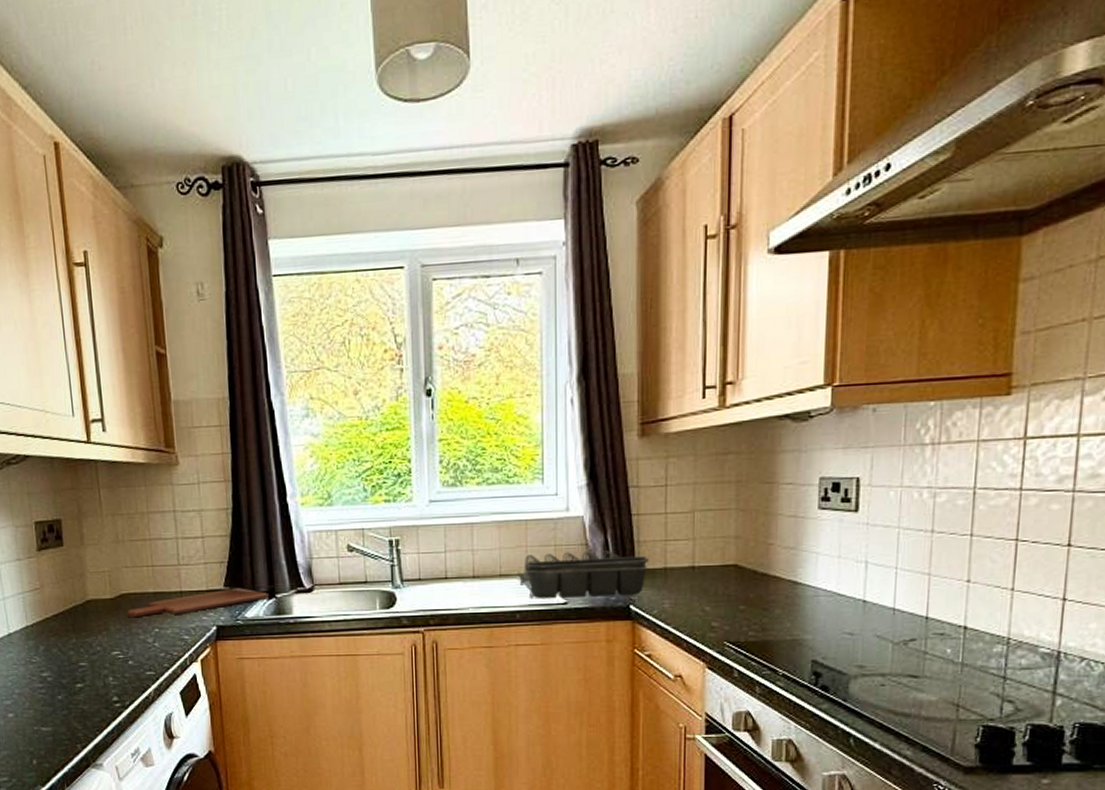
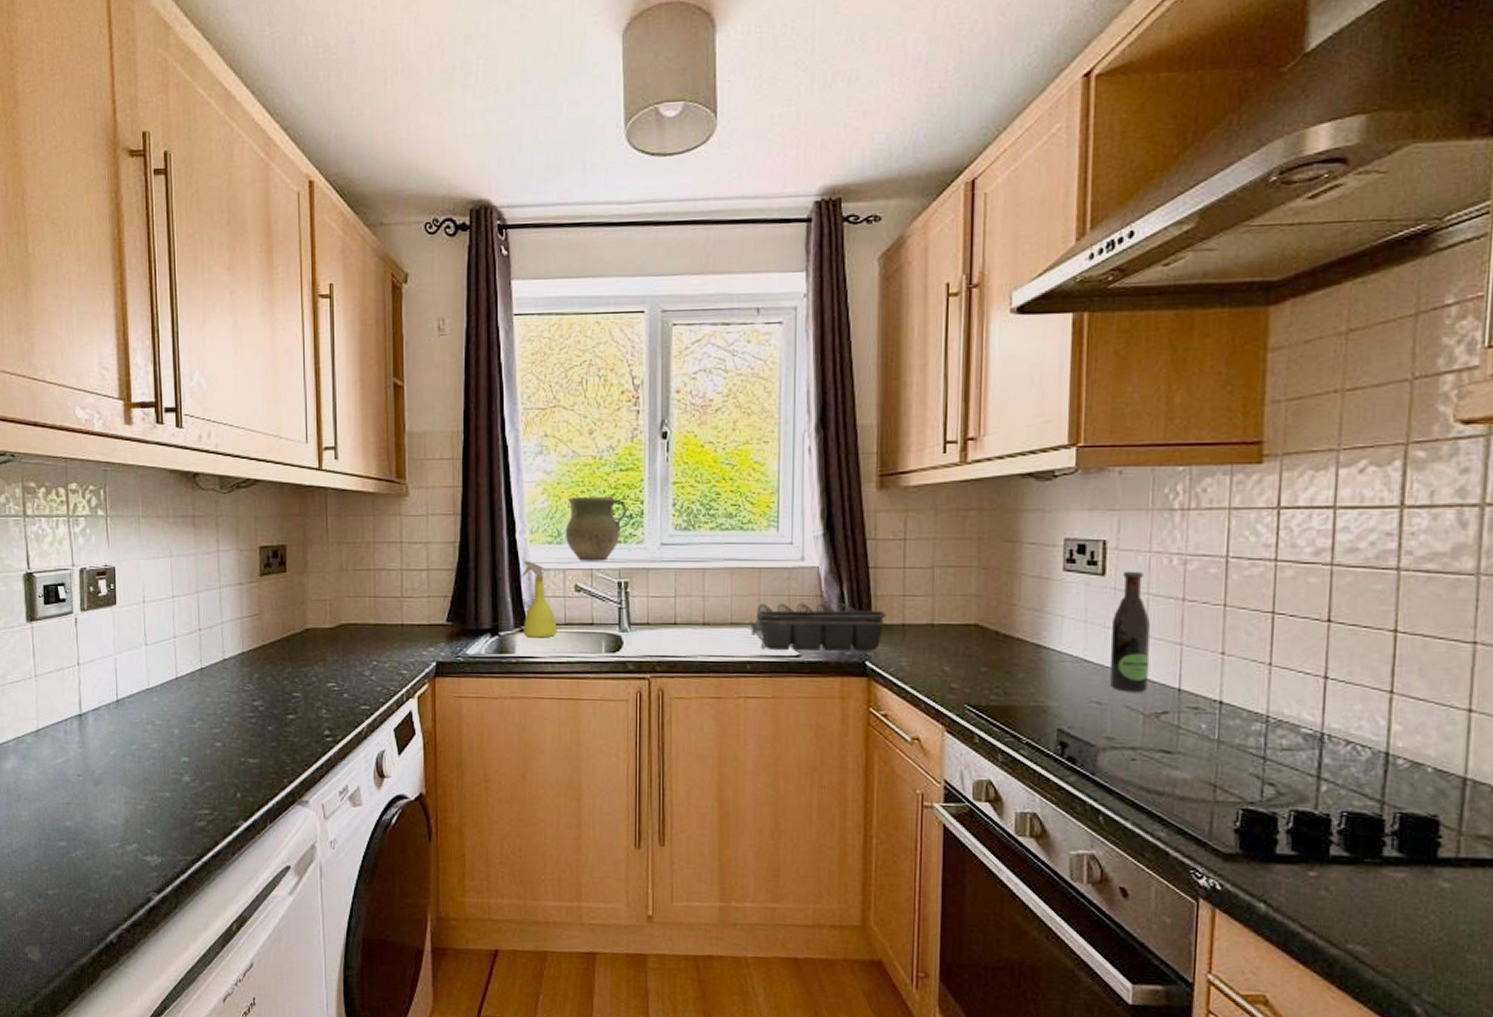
cutting board: present [126,588,270,618] -> none [345,623,493,649]
spray bottle: none [294,523,332,598] -> present [521,561,557,638]
ceramic jug: none [335,456,395,522] -> present [565,496,627,561]
bottle: none [860,506,902,623] -> present [1108,571,1151,693]

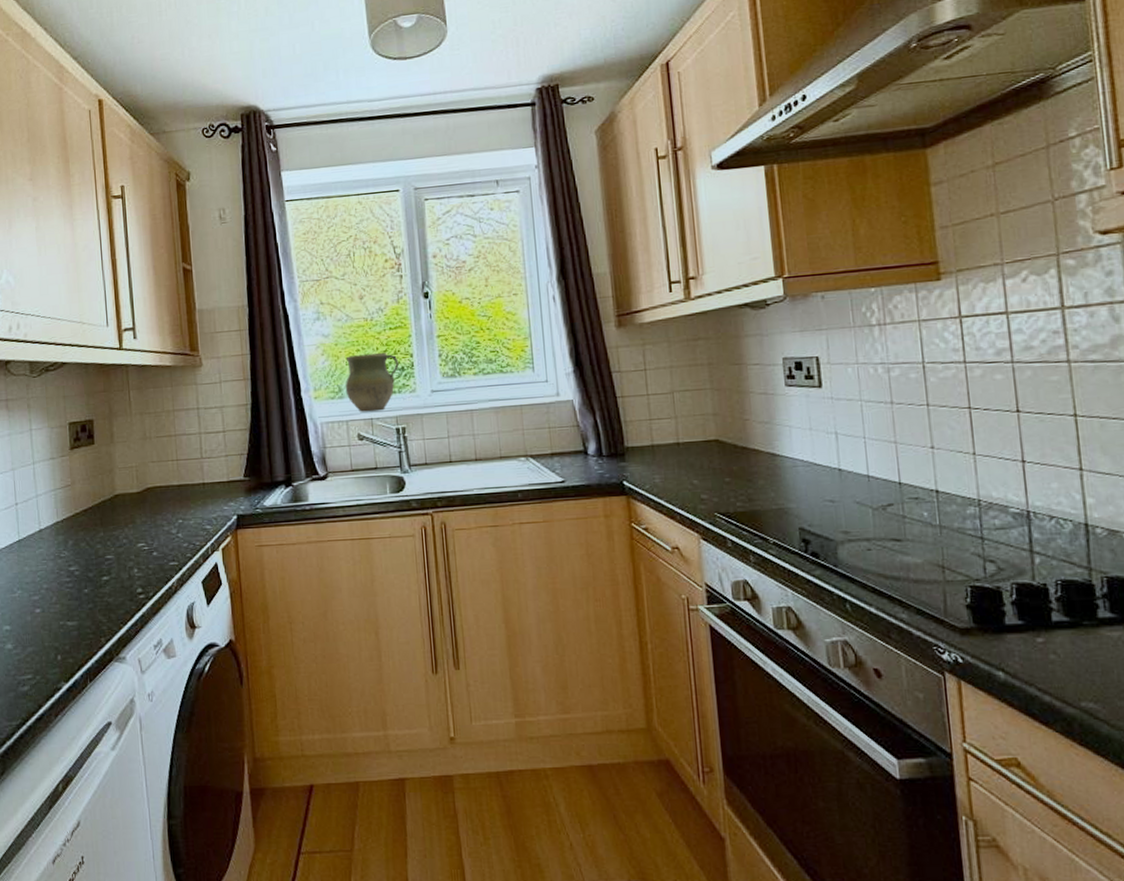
spray bottle: present [521,561,557,638] -> none [309,416,345,486]
dish rack: present [749,602,886,652] -> none [516,431,636,479]
bottle: present [1108,571,1151,693] -> none [833,381,873,490]

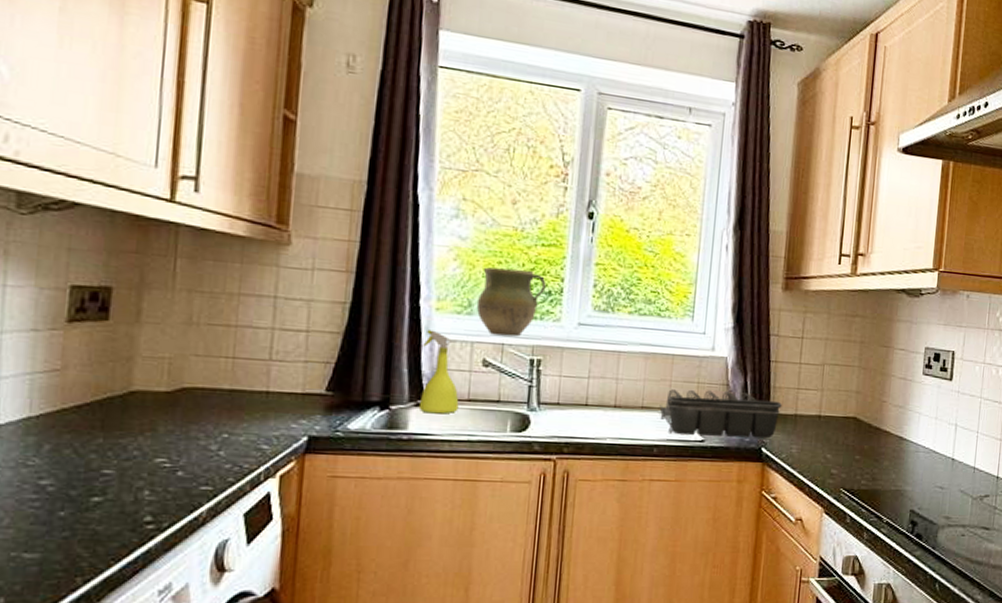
spray bottle: none [309,416,345,486] -> present [418,329,459,414]
dish rack: none [516,431,636,479] -> present [659,389,782,439]

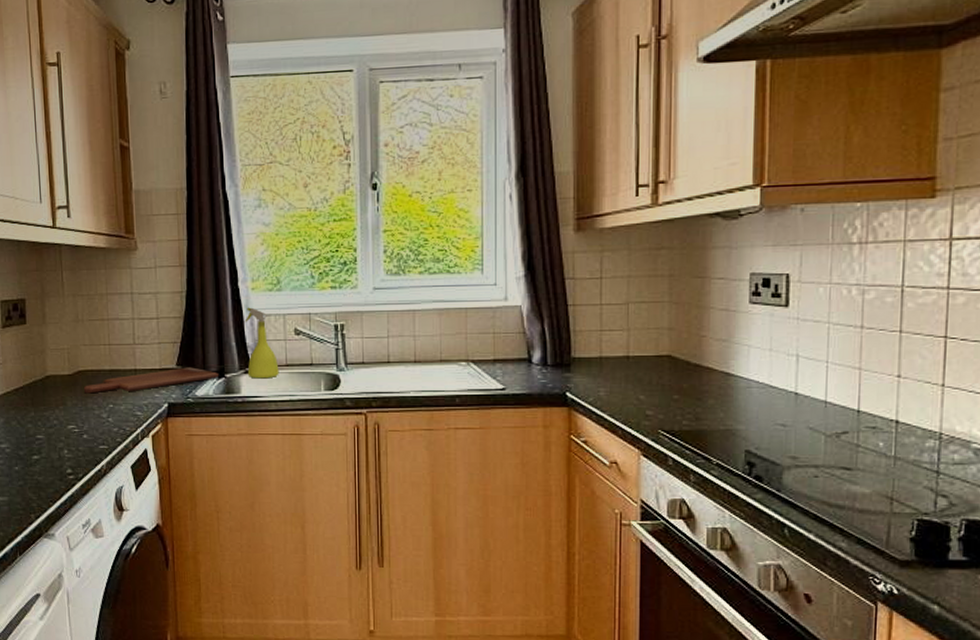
cutting board: none [186,393,383,420] -> present [83,367,220,394]
ceramic jug: present [476,267,546,337] -> none [284,245,341,306]
dish rack: present [659,389,782,439] -> none [457,339,584,385]

